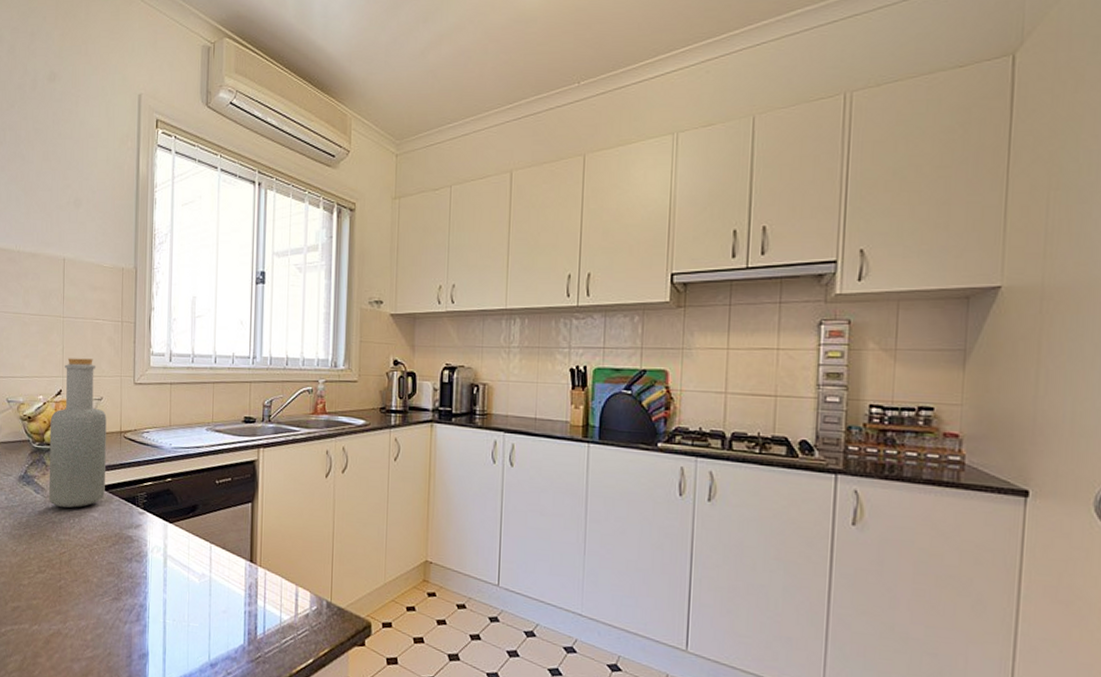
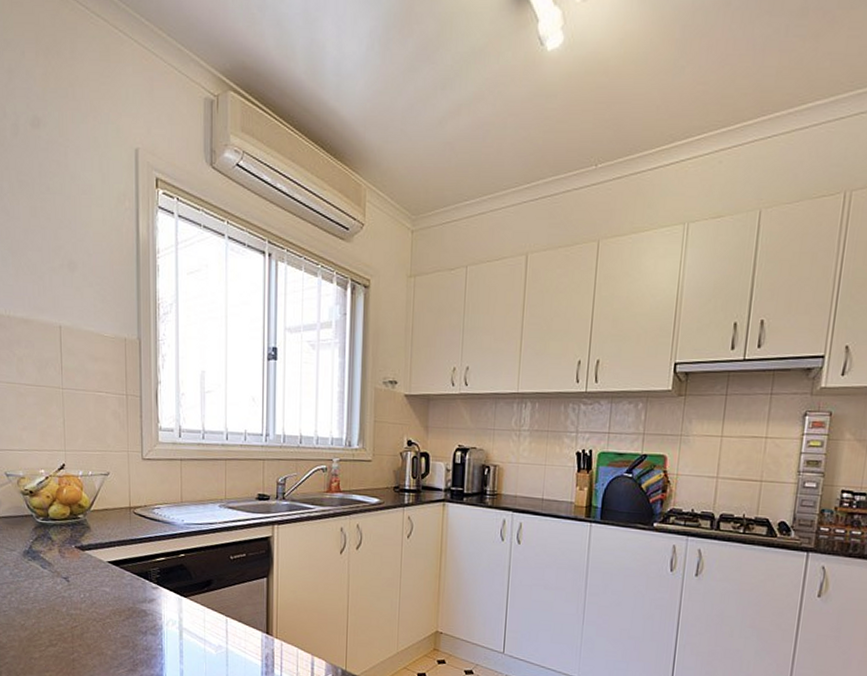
bottle: present [48,358,107,508] -> none [54,431,116,583]

